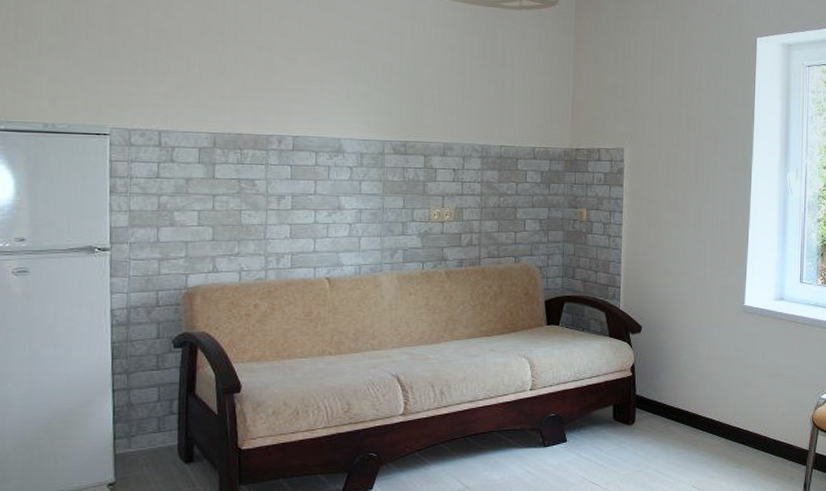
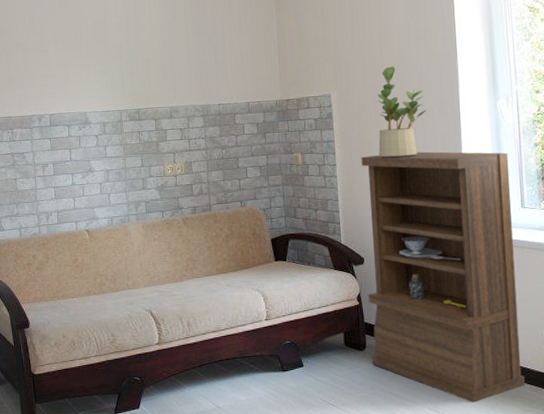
bookshelf: none [640,218,793,480] -> present [361,151,525,403]
potted plant: none [667,125,719,222] -> present [377,66,426,158]

